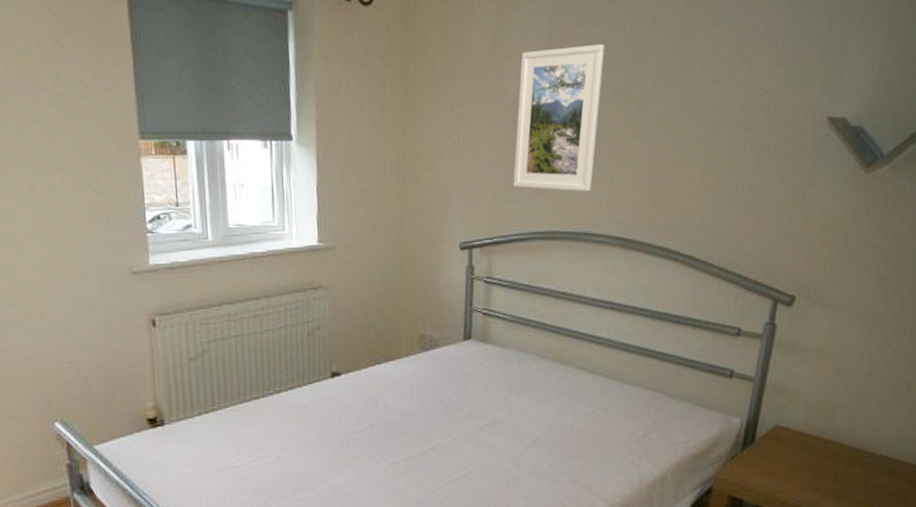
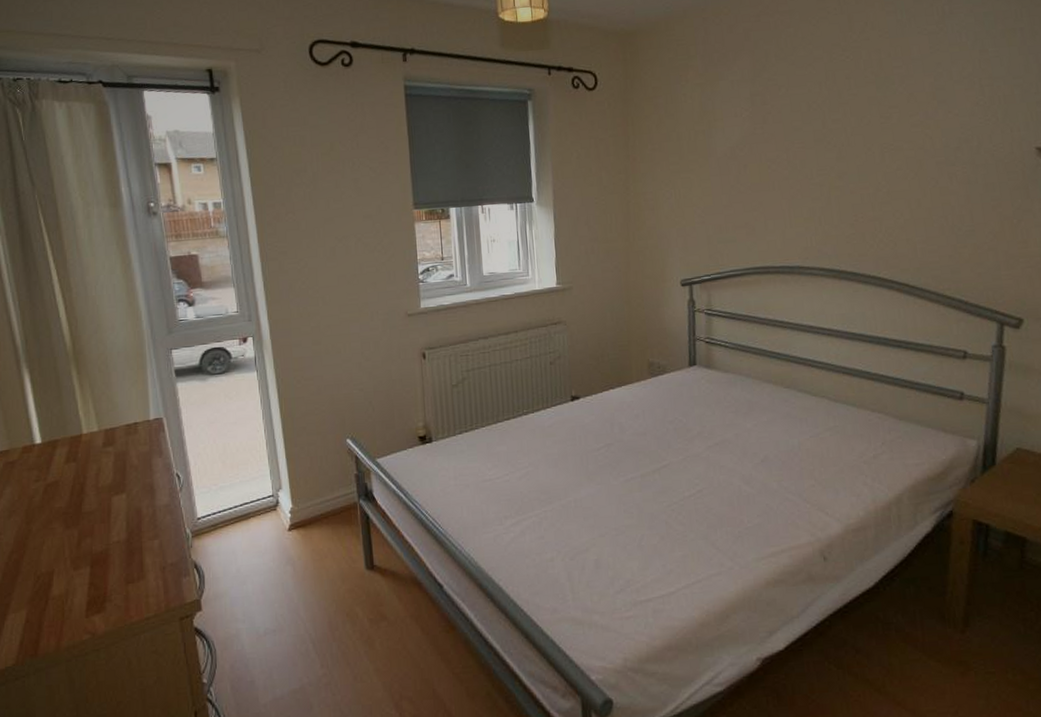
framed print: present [513,44,605,192] -> none [726,102,804,231]

